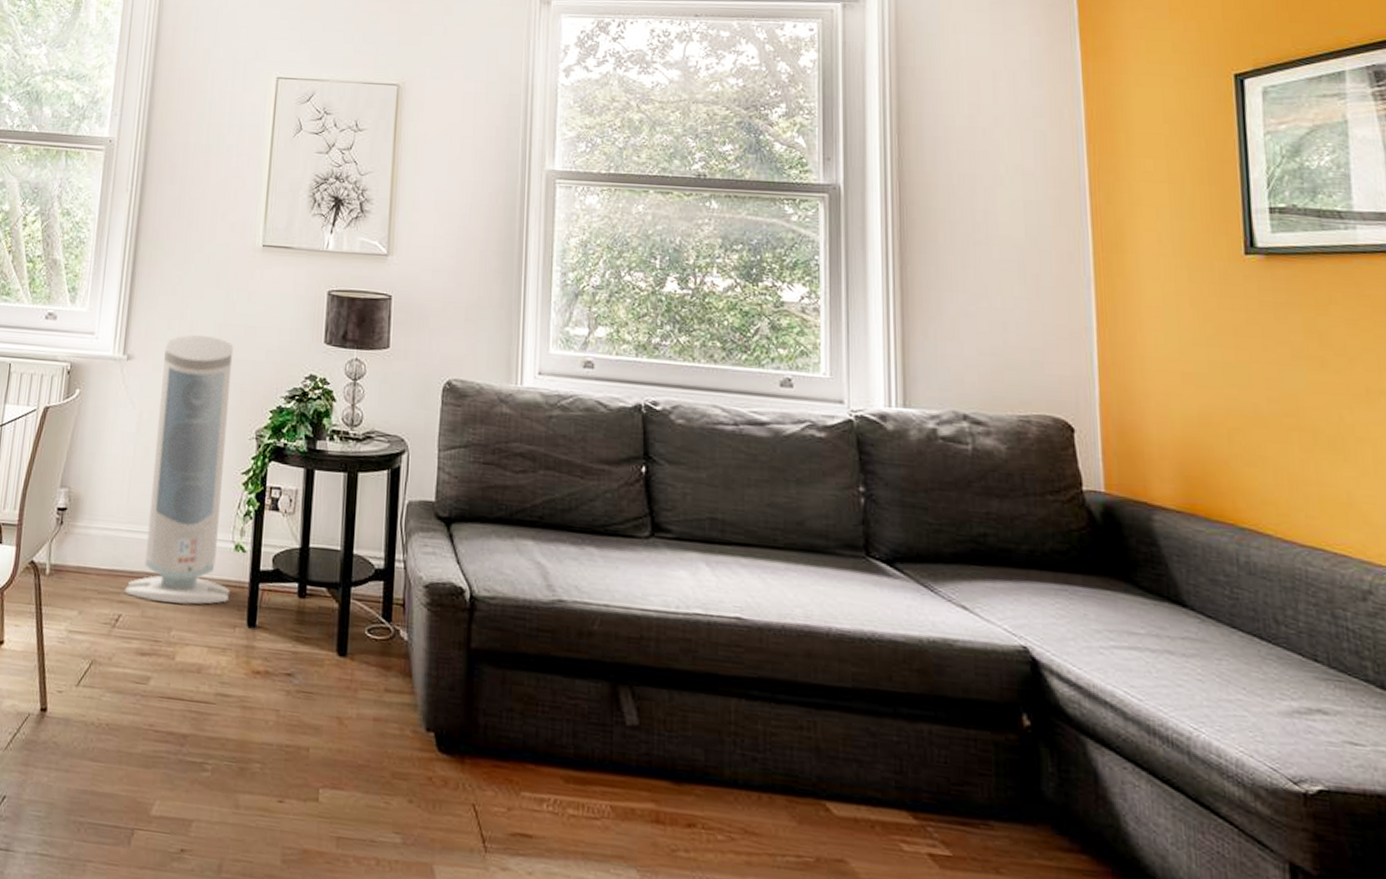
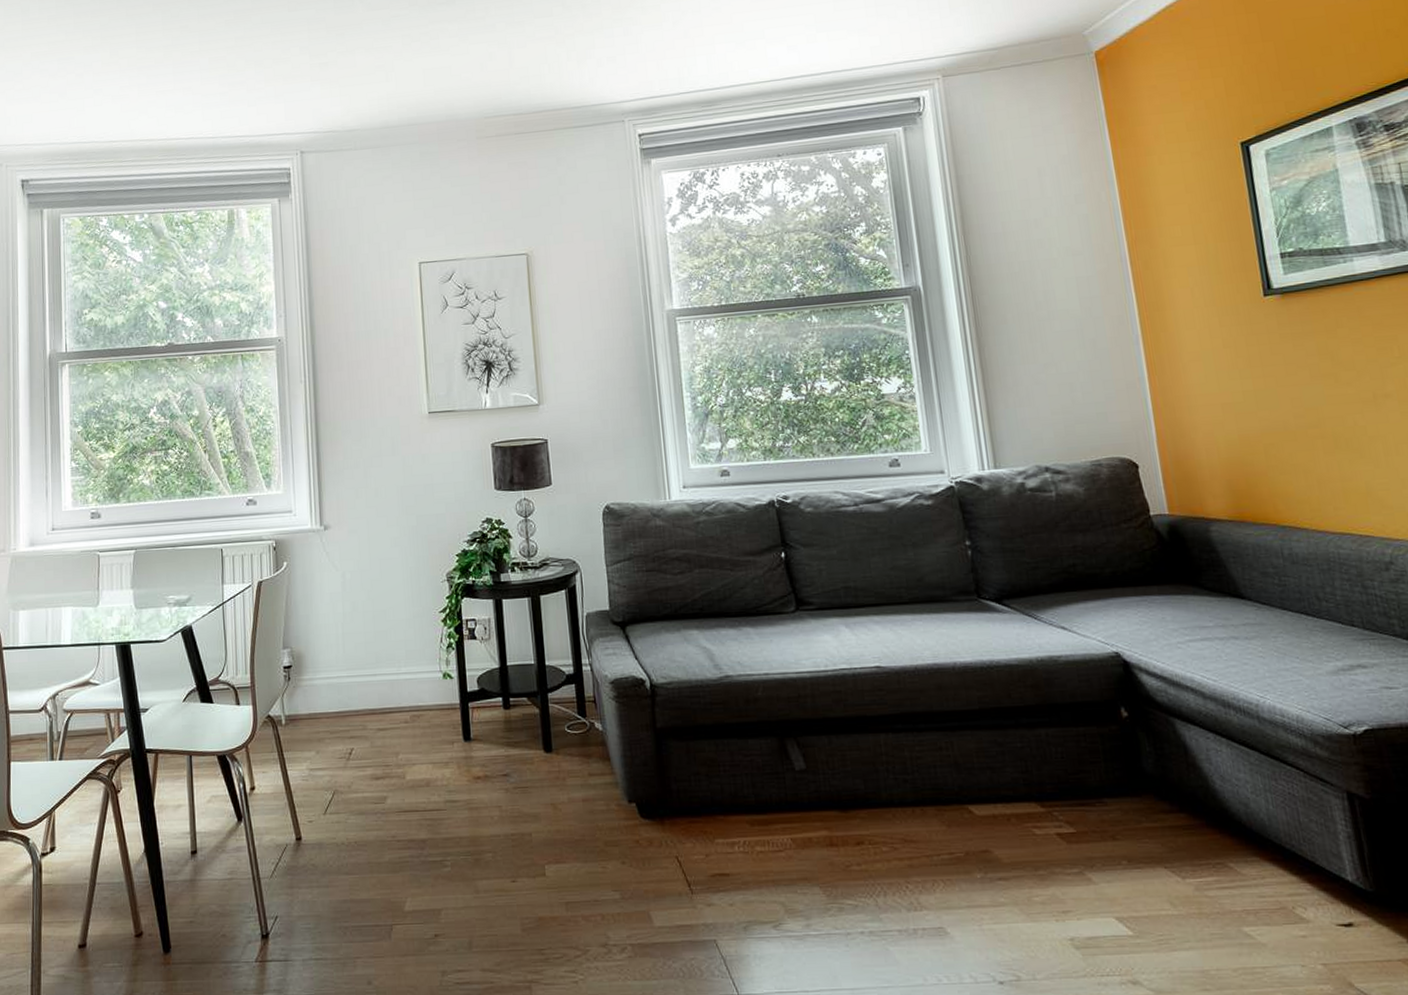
air purifier: present [125,335,234,605] -> none [353,498,445,732]

